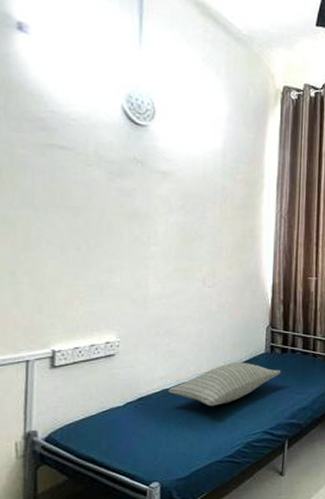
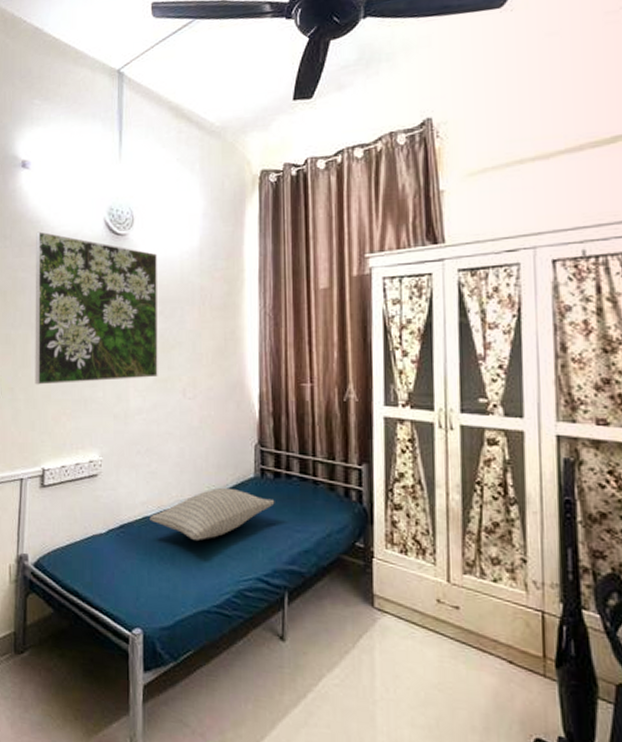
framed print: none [38,107,179,269] -> present [35,231,158,385]

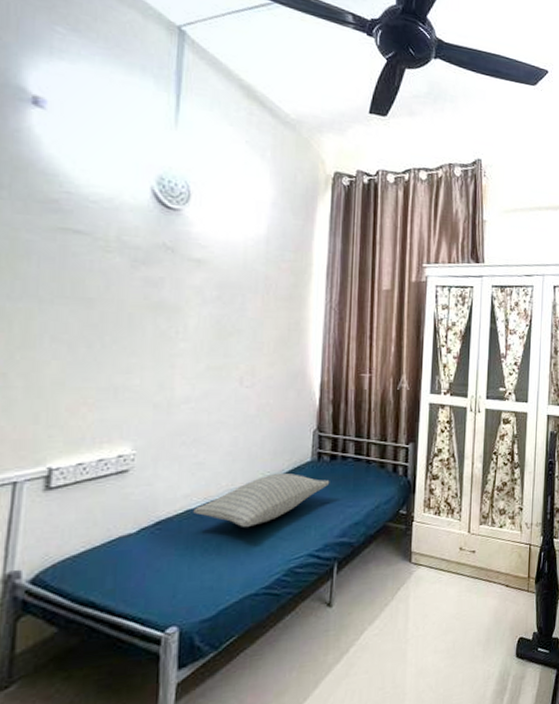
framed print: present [35,231,158,385] -> none [41,187,217,370]

